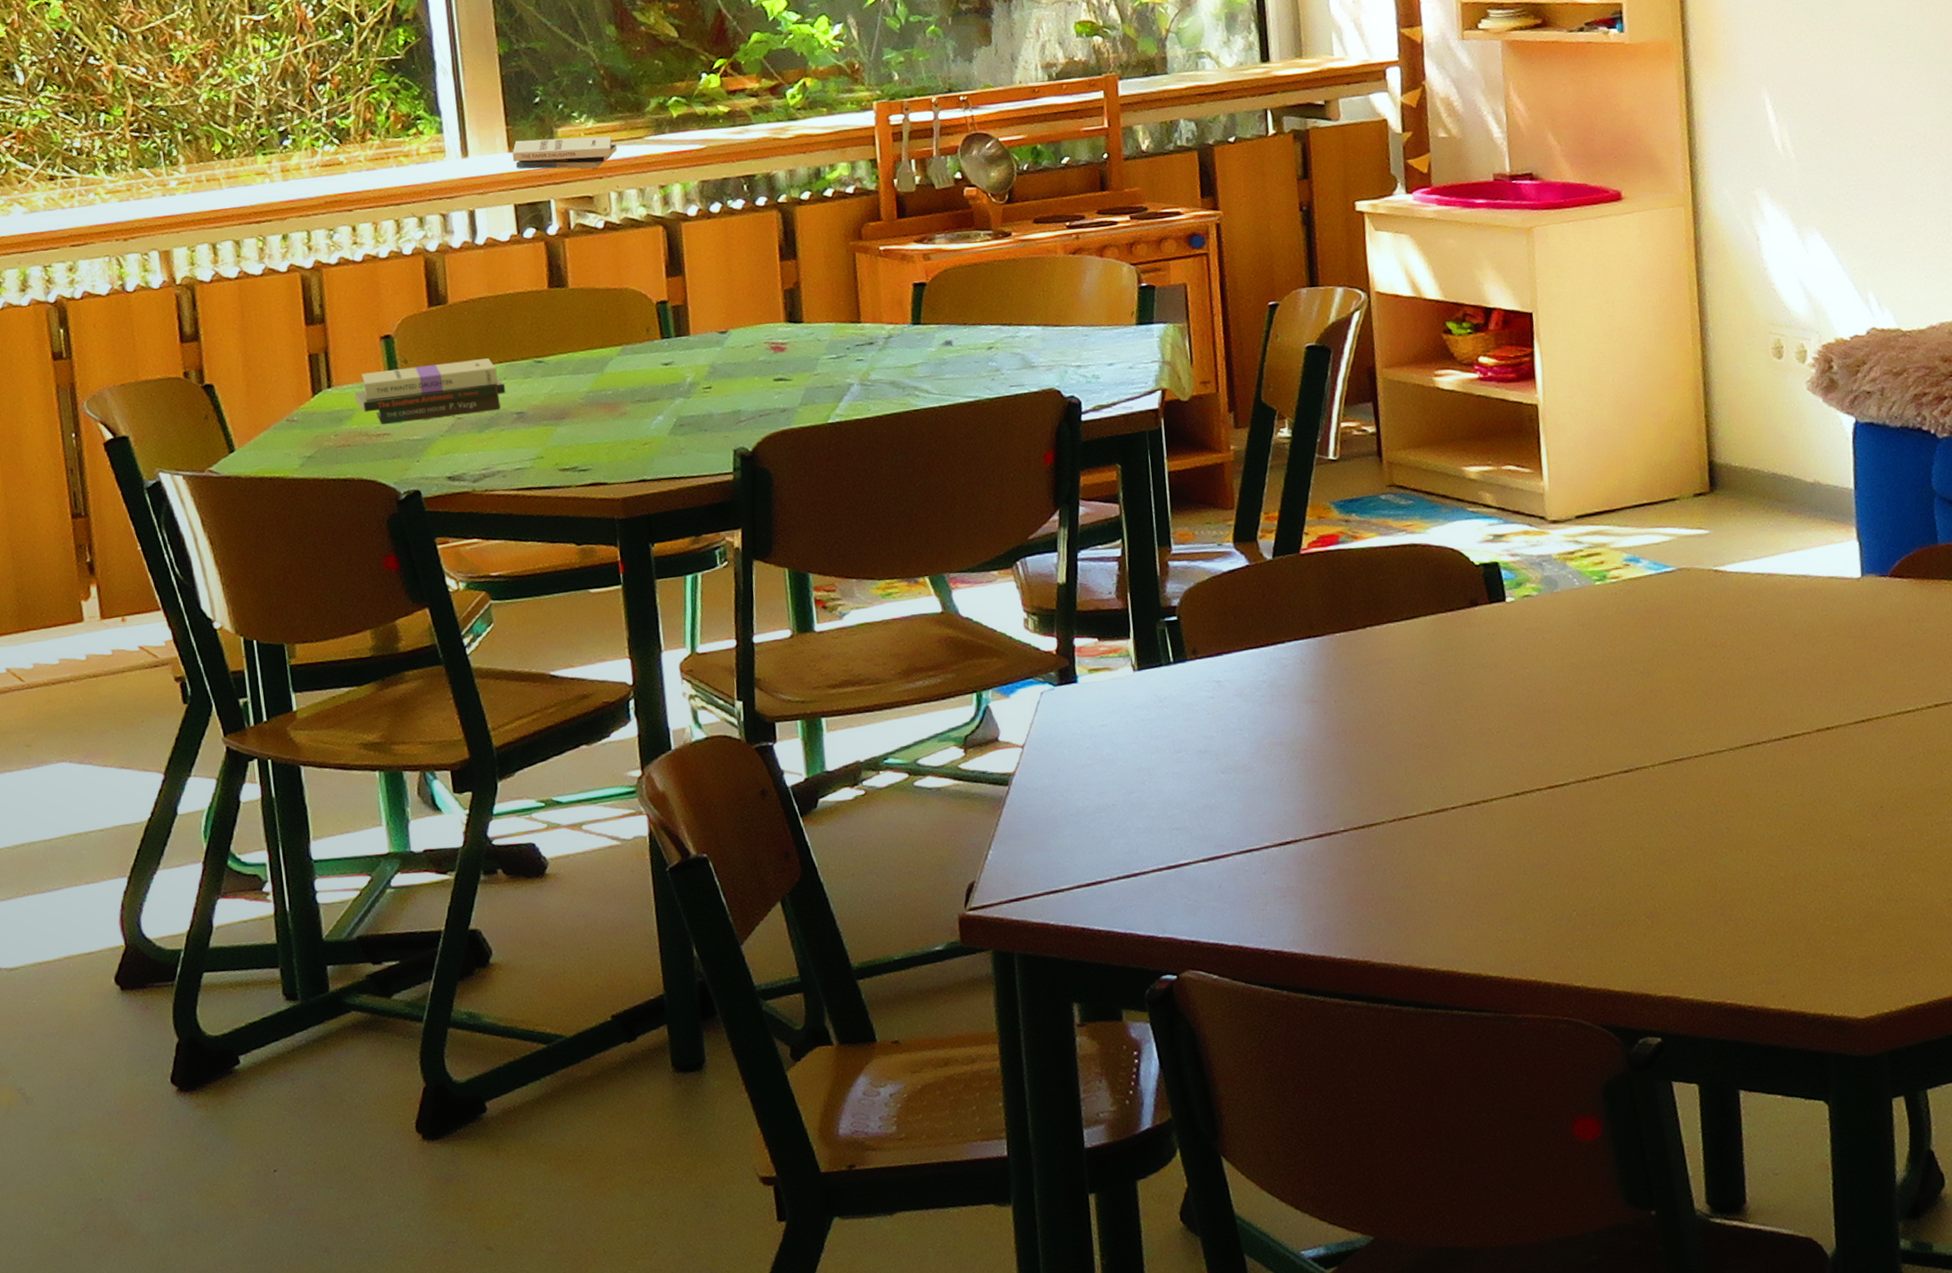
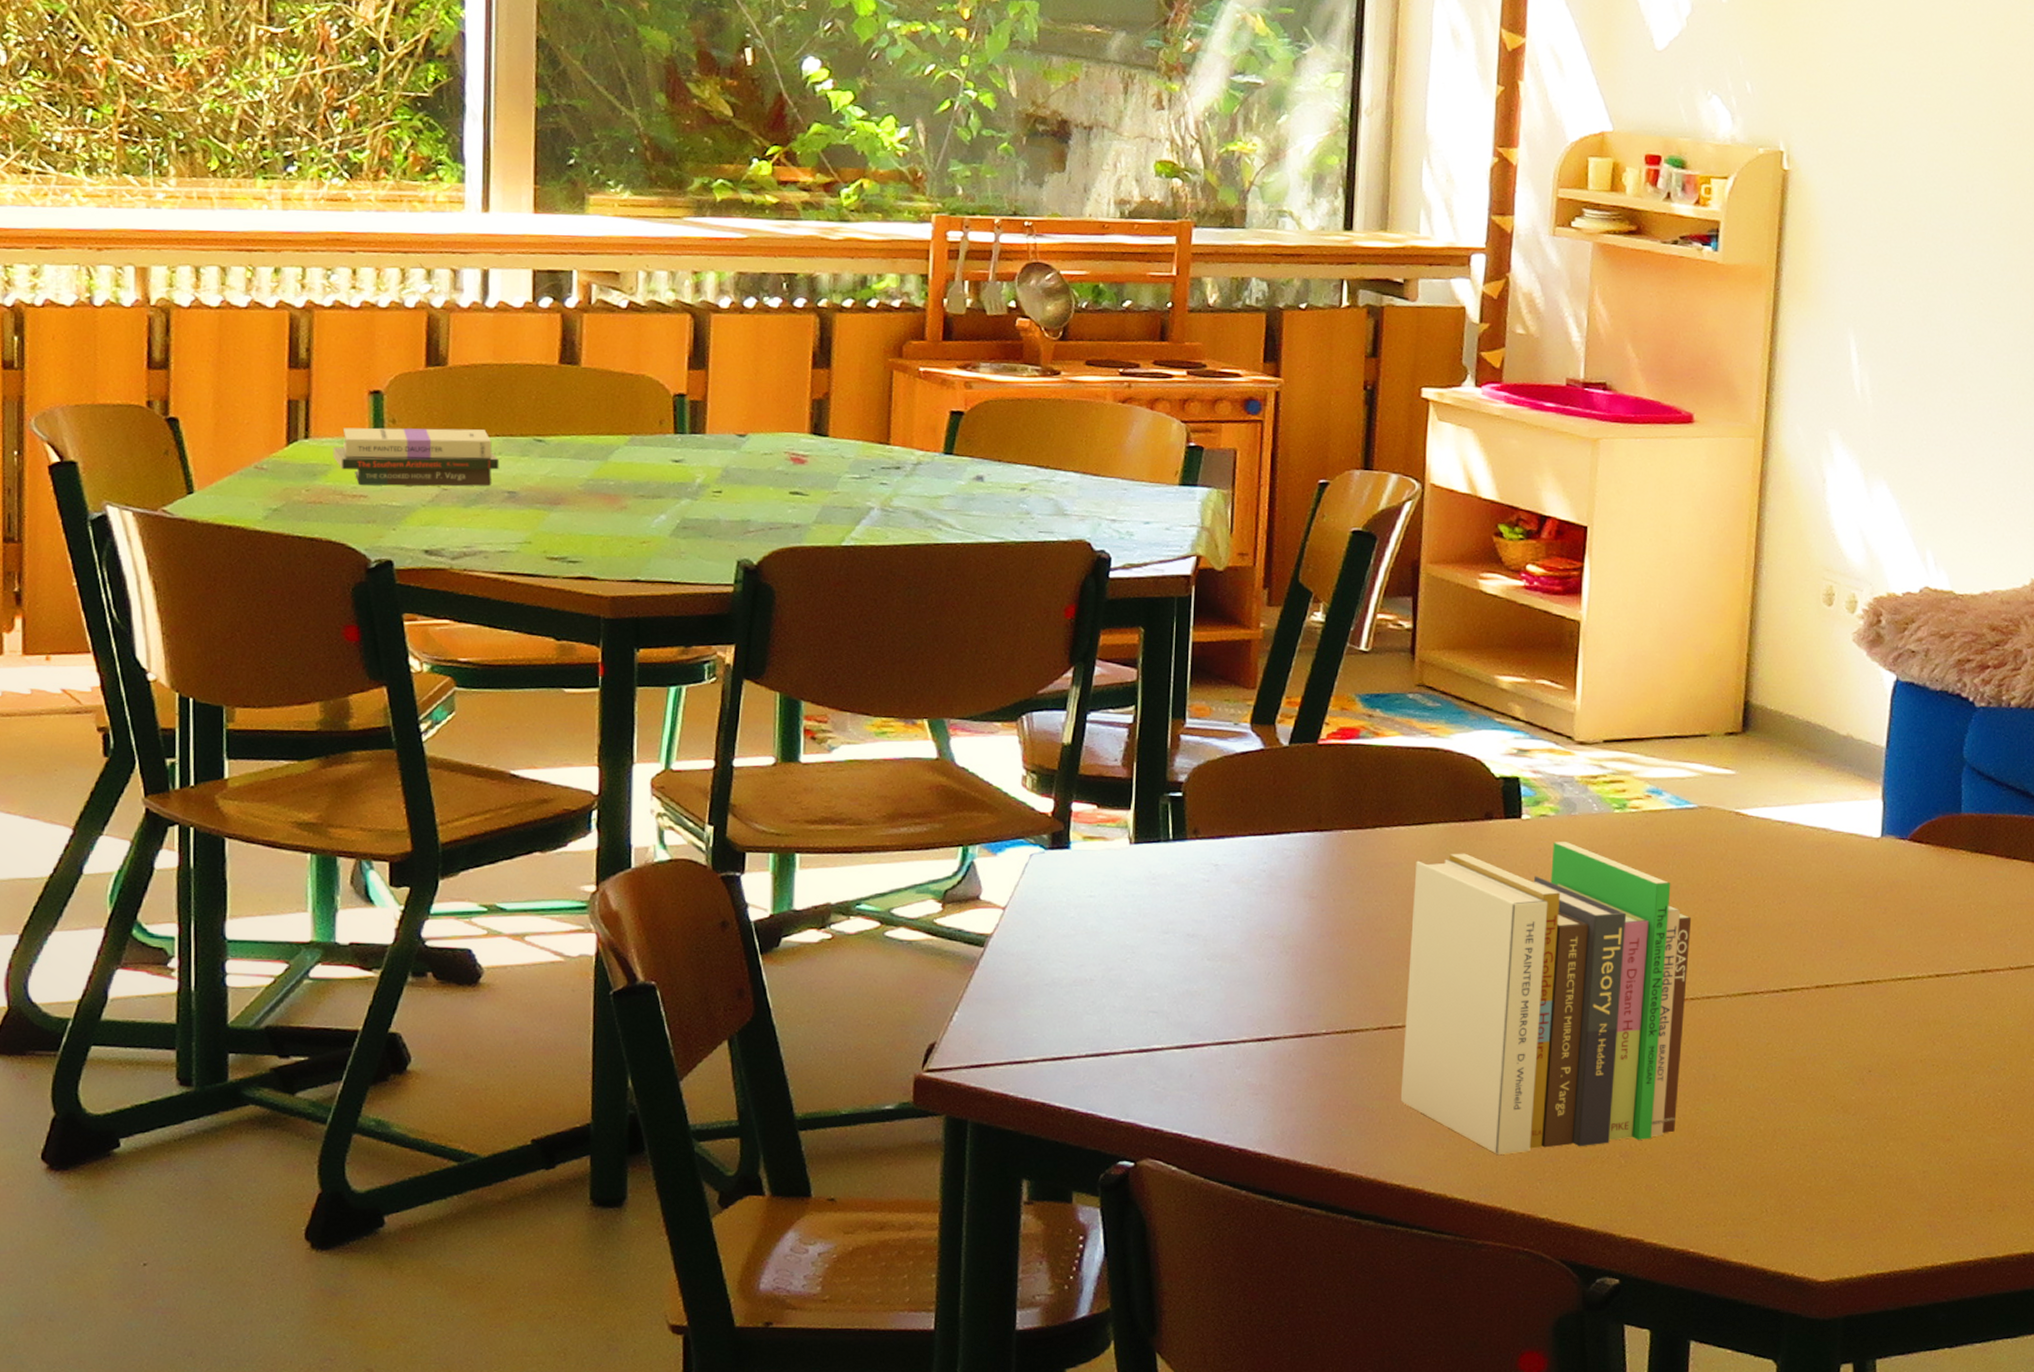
books: present [512,136,617,169] -> none [537,202,652,243]
books: none [1409,618,1696,929] -> present [1400,841,1692,1154]

